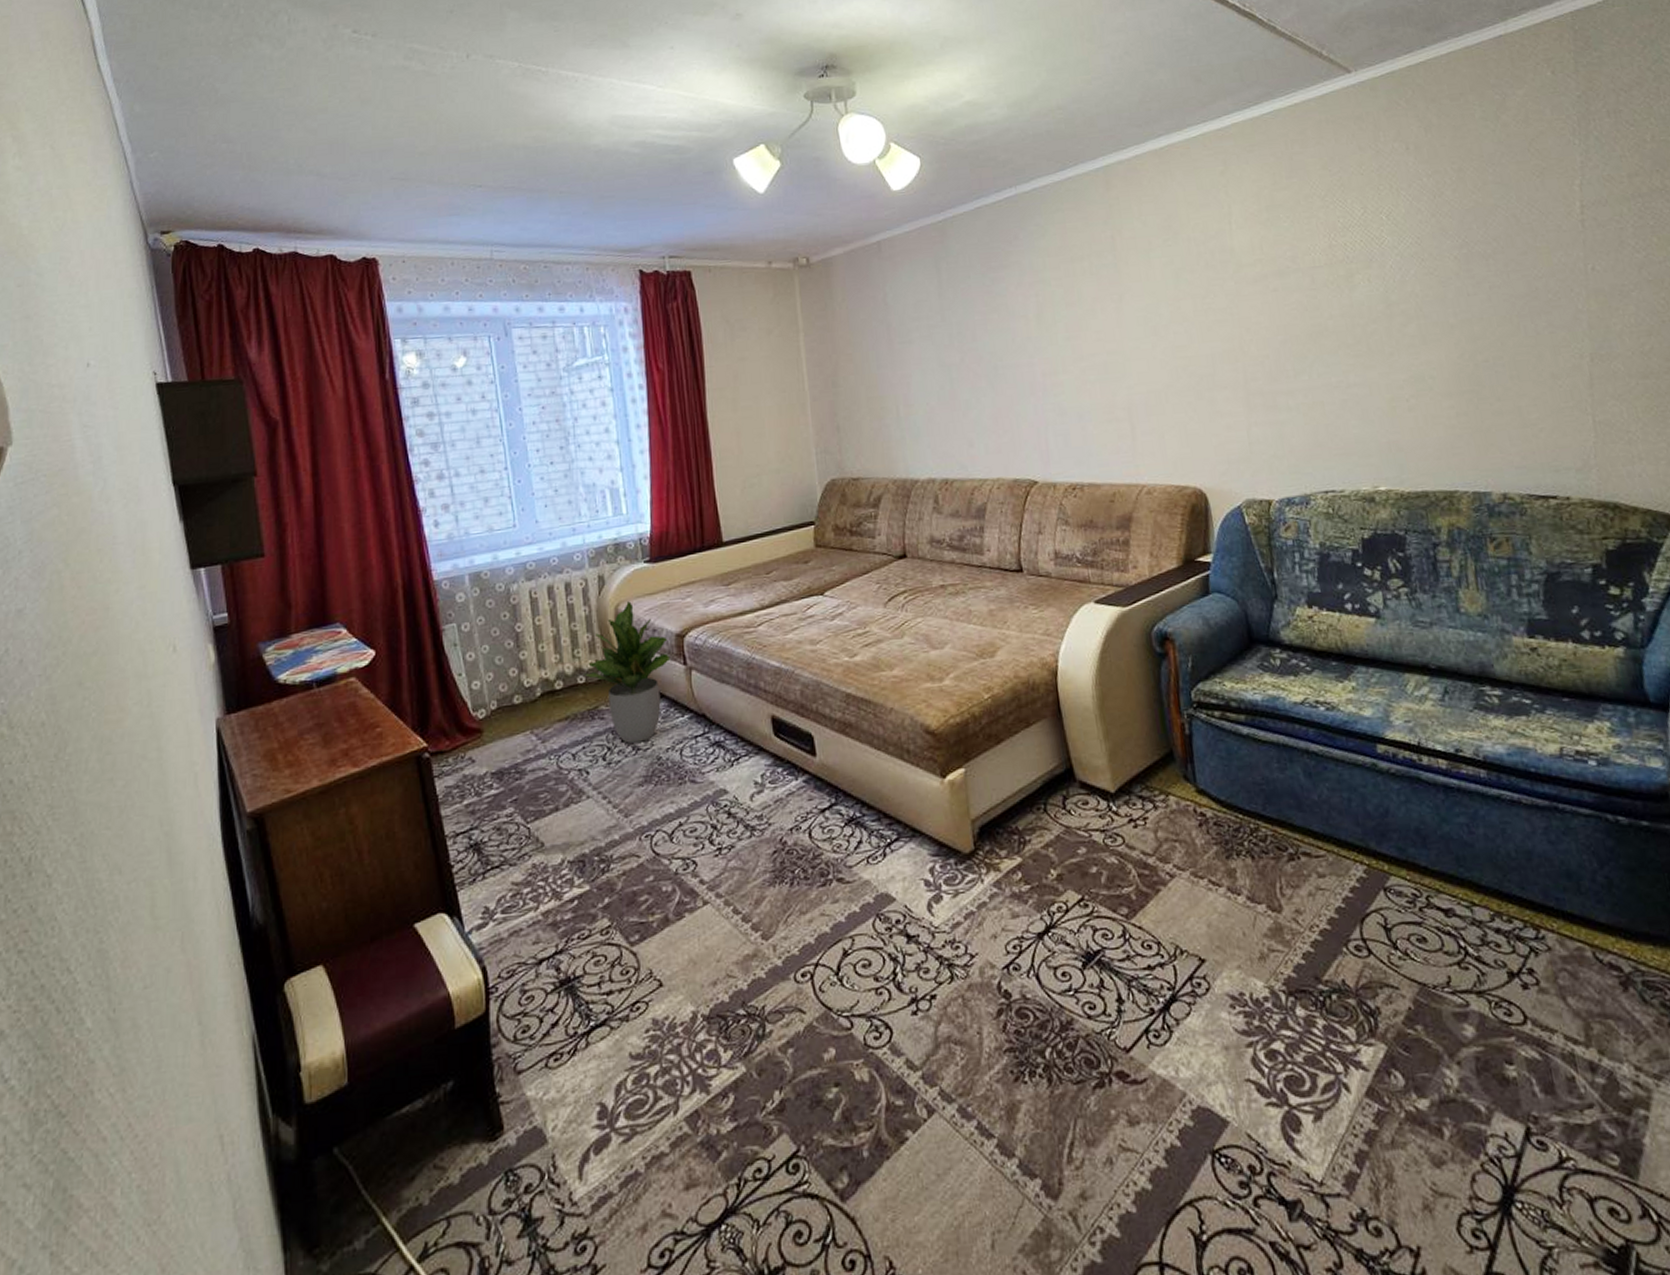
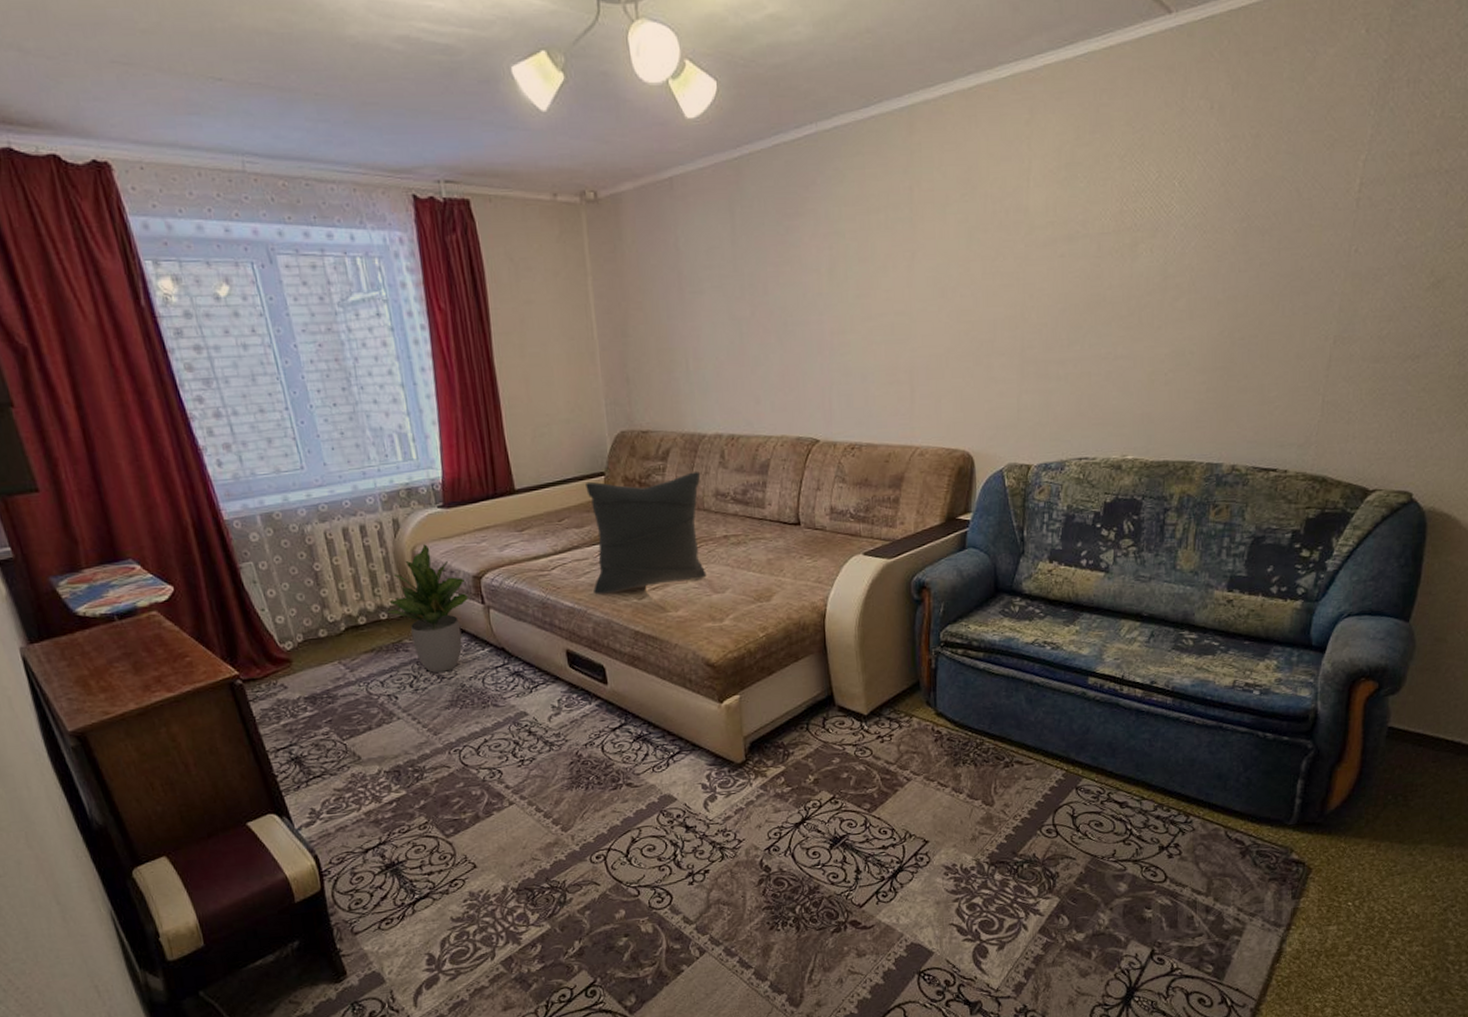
pillow: none [795,518,923,653] -> present [586,472,707,595]

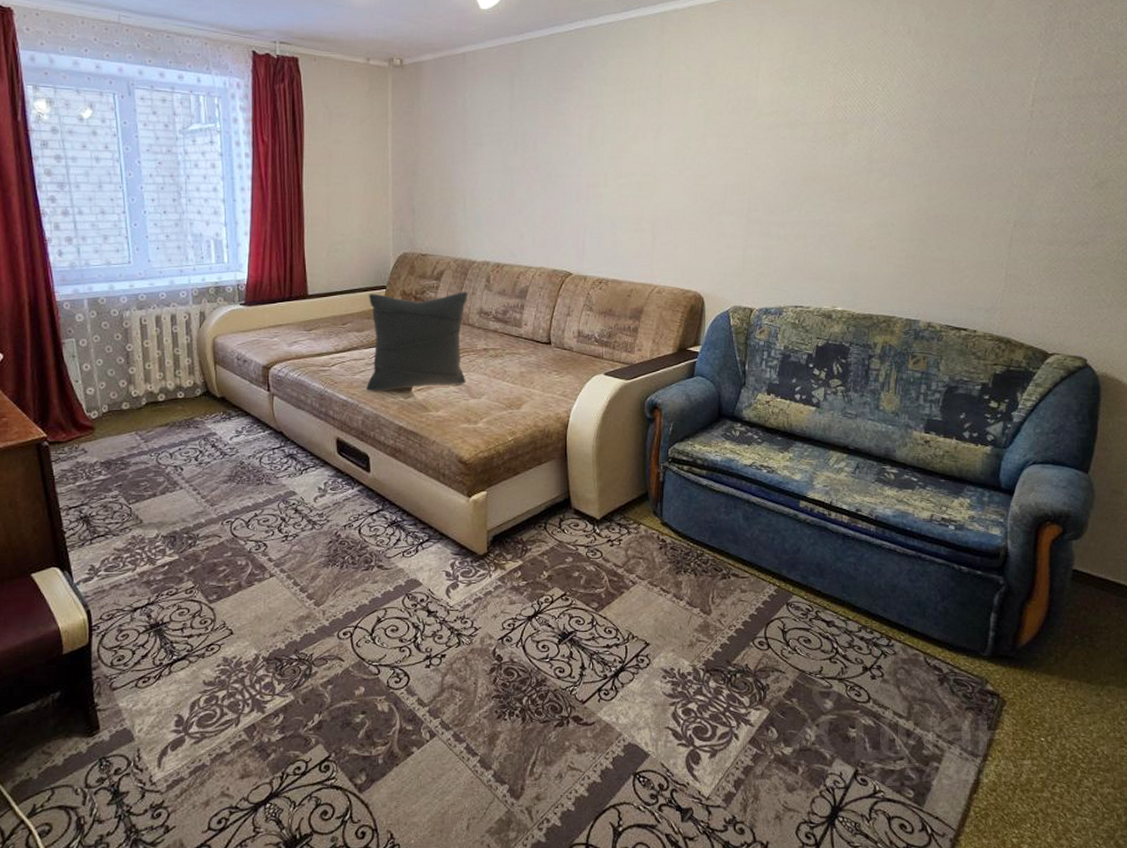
potted plant: present [385,544,469,673] -> none [183,335,257,449]

